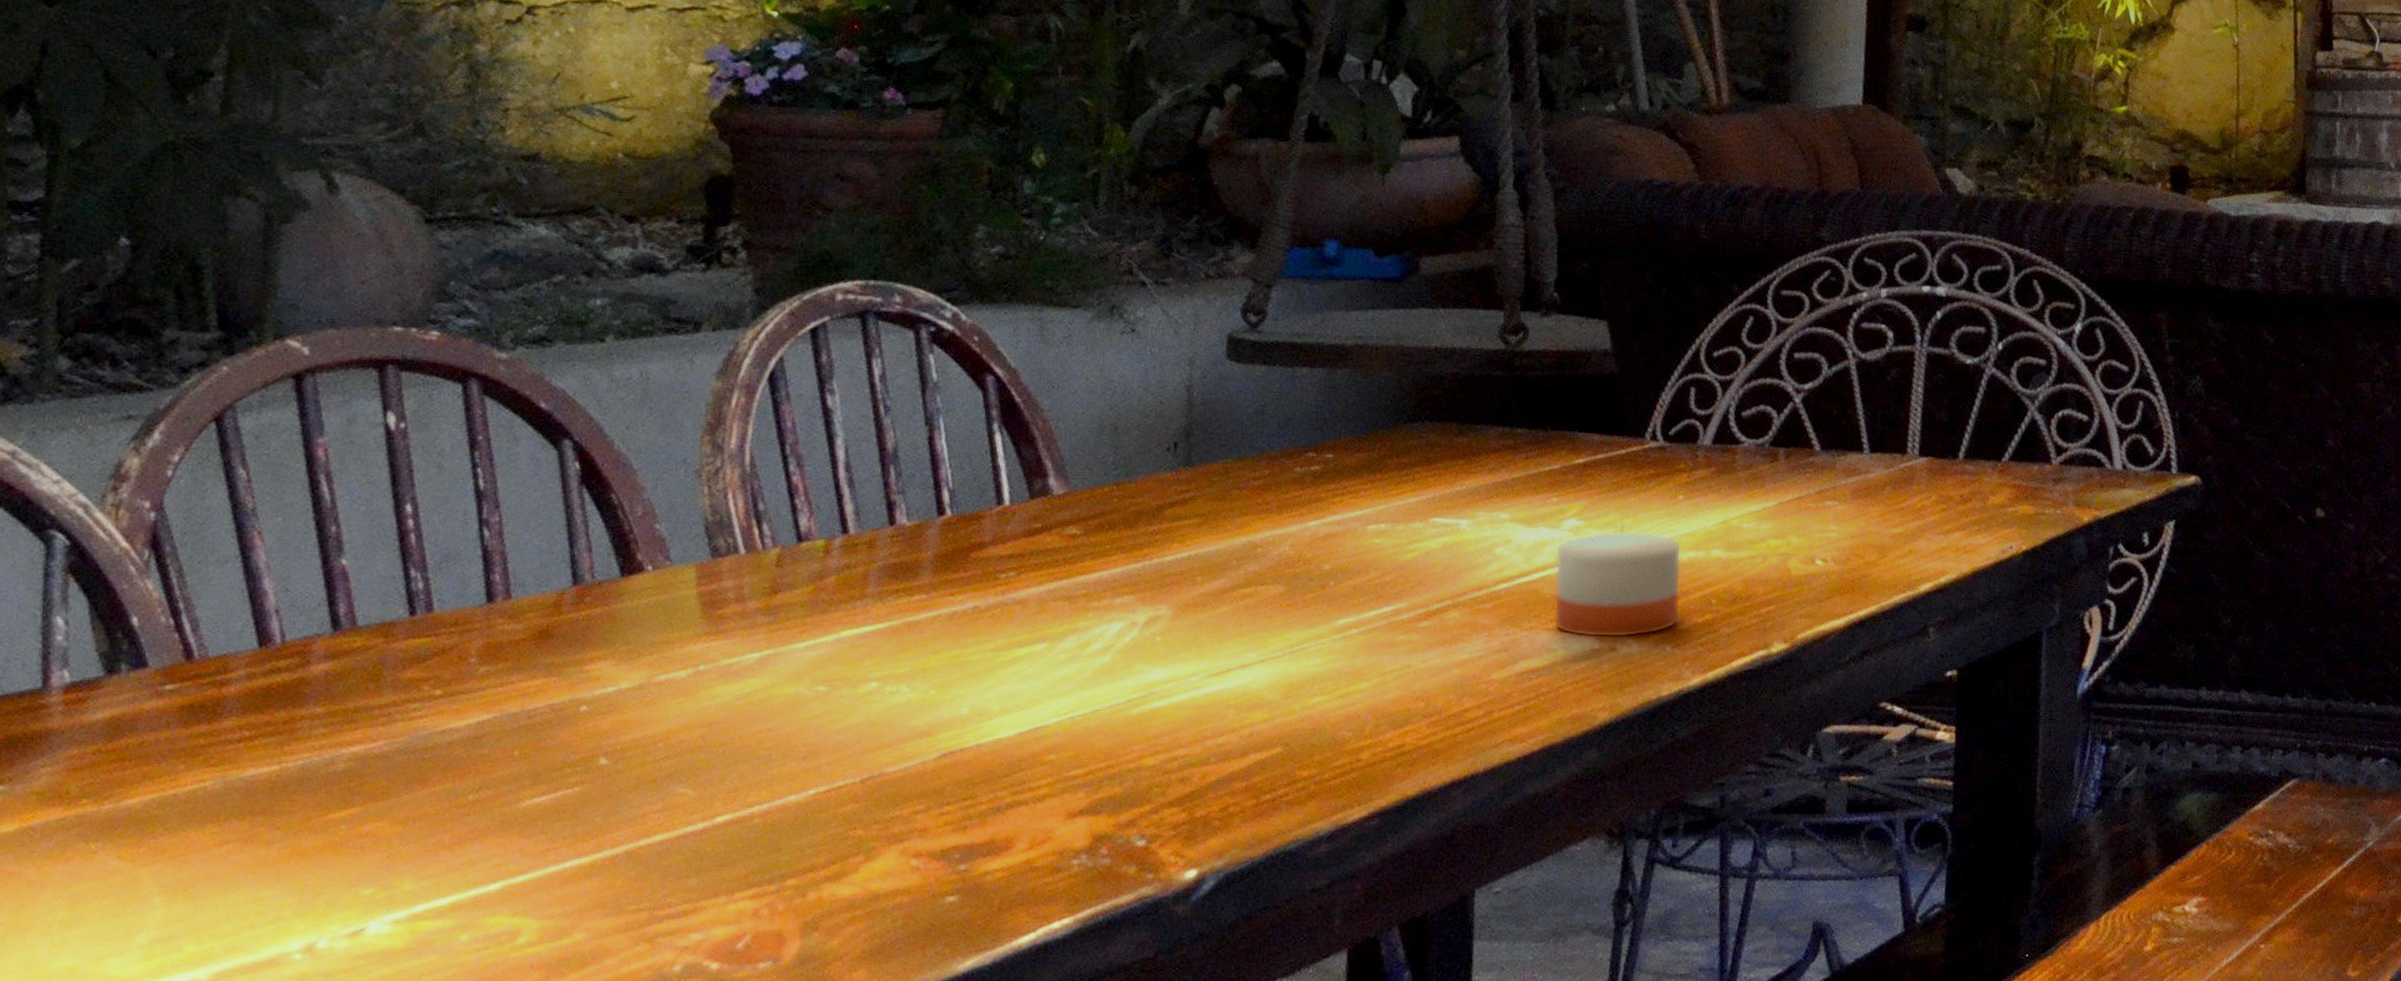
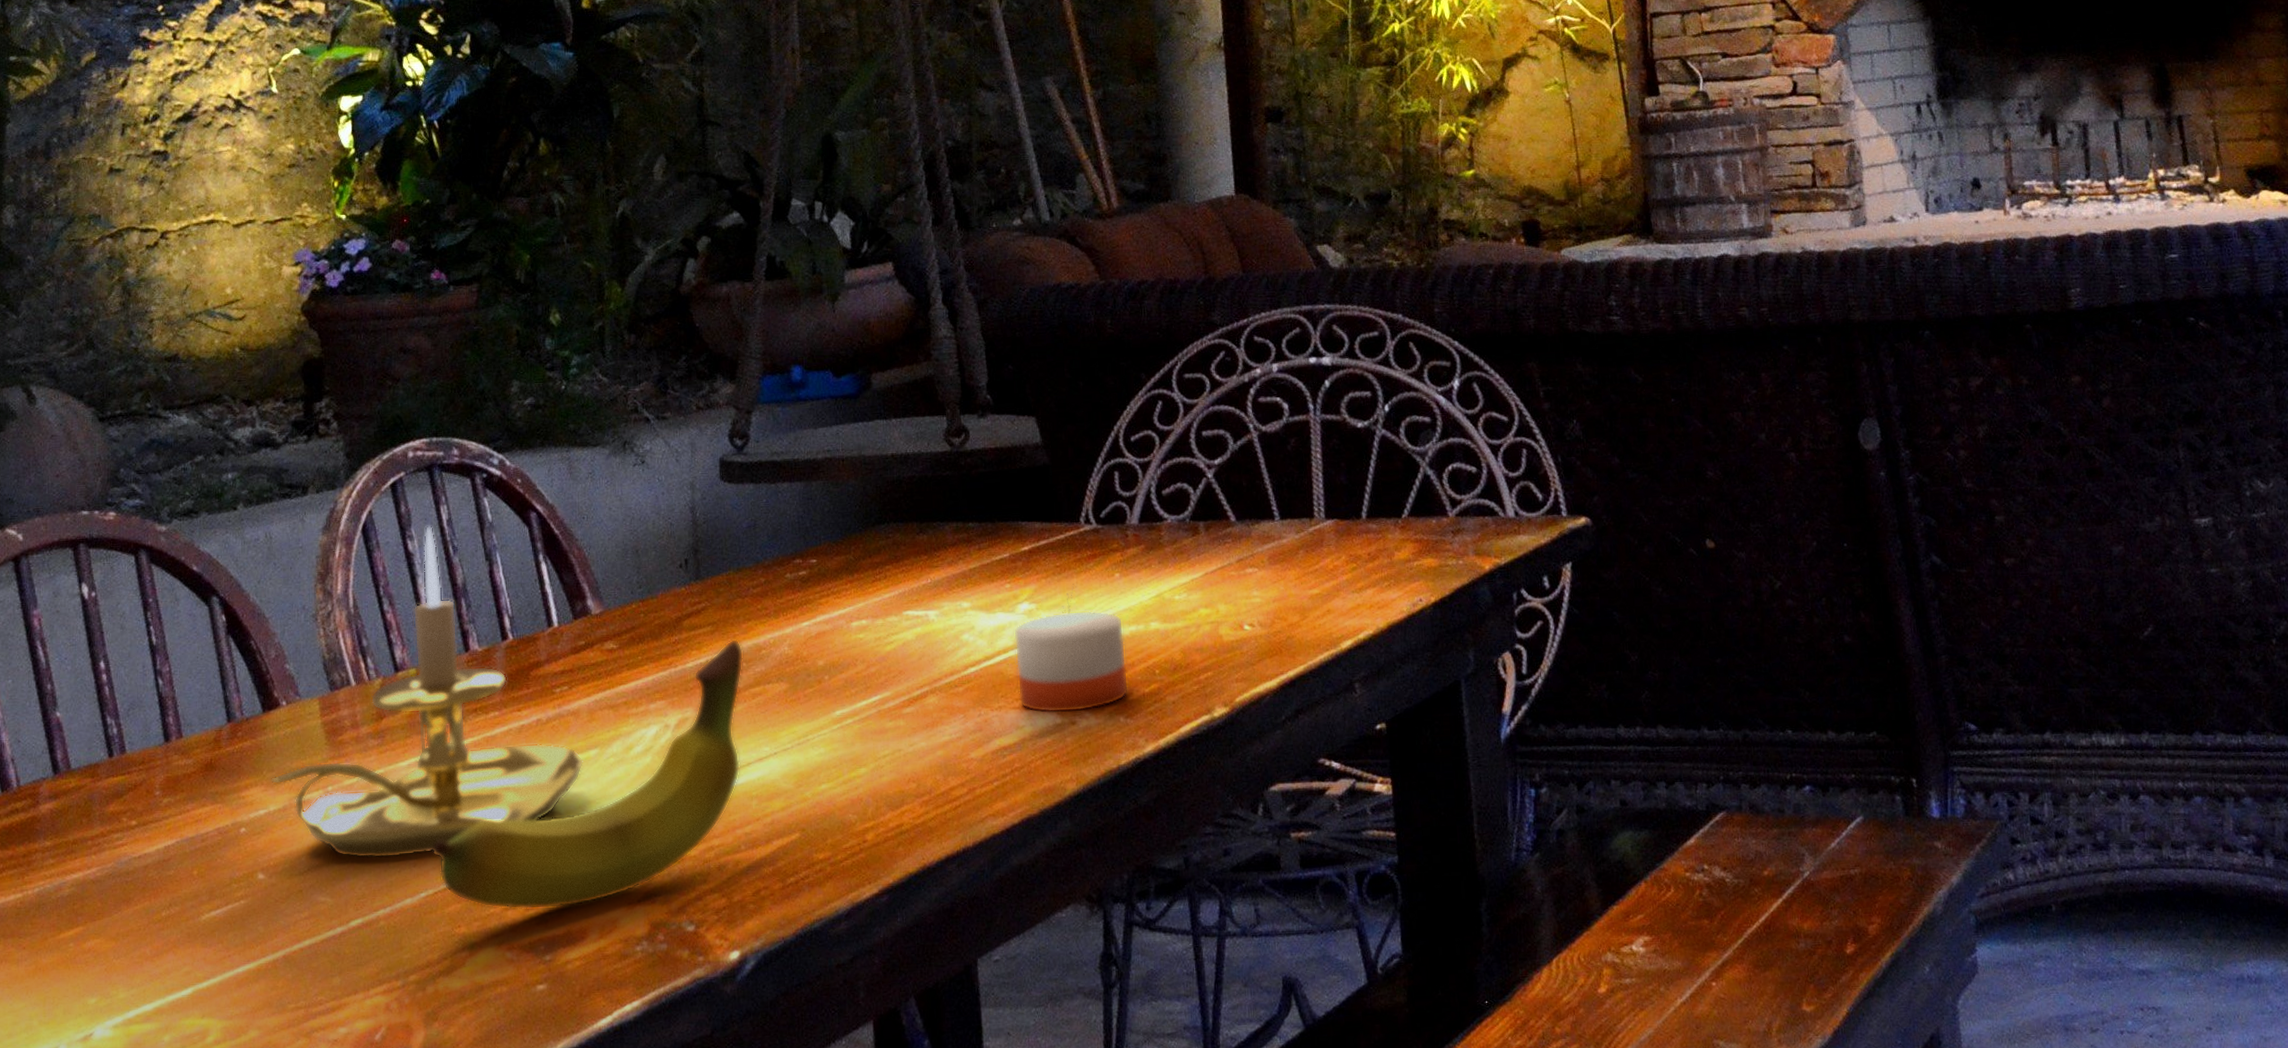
candle holder: none [624,379,1028,750] -> present [270,525,584,859]
fruit: none [826,533,1236,814] -> present [431,638,744,910]

